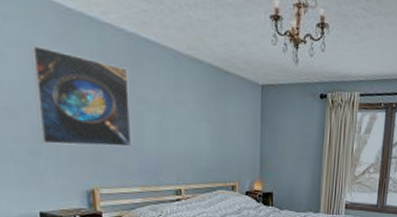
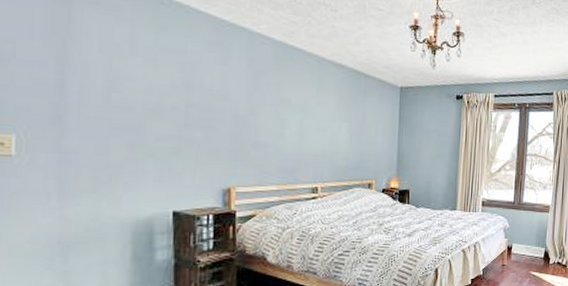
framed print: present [31,45,132,147] -> none [182,53,274,146]

